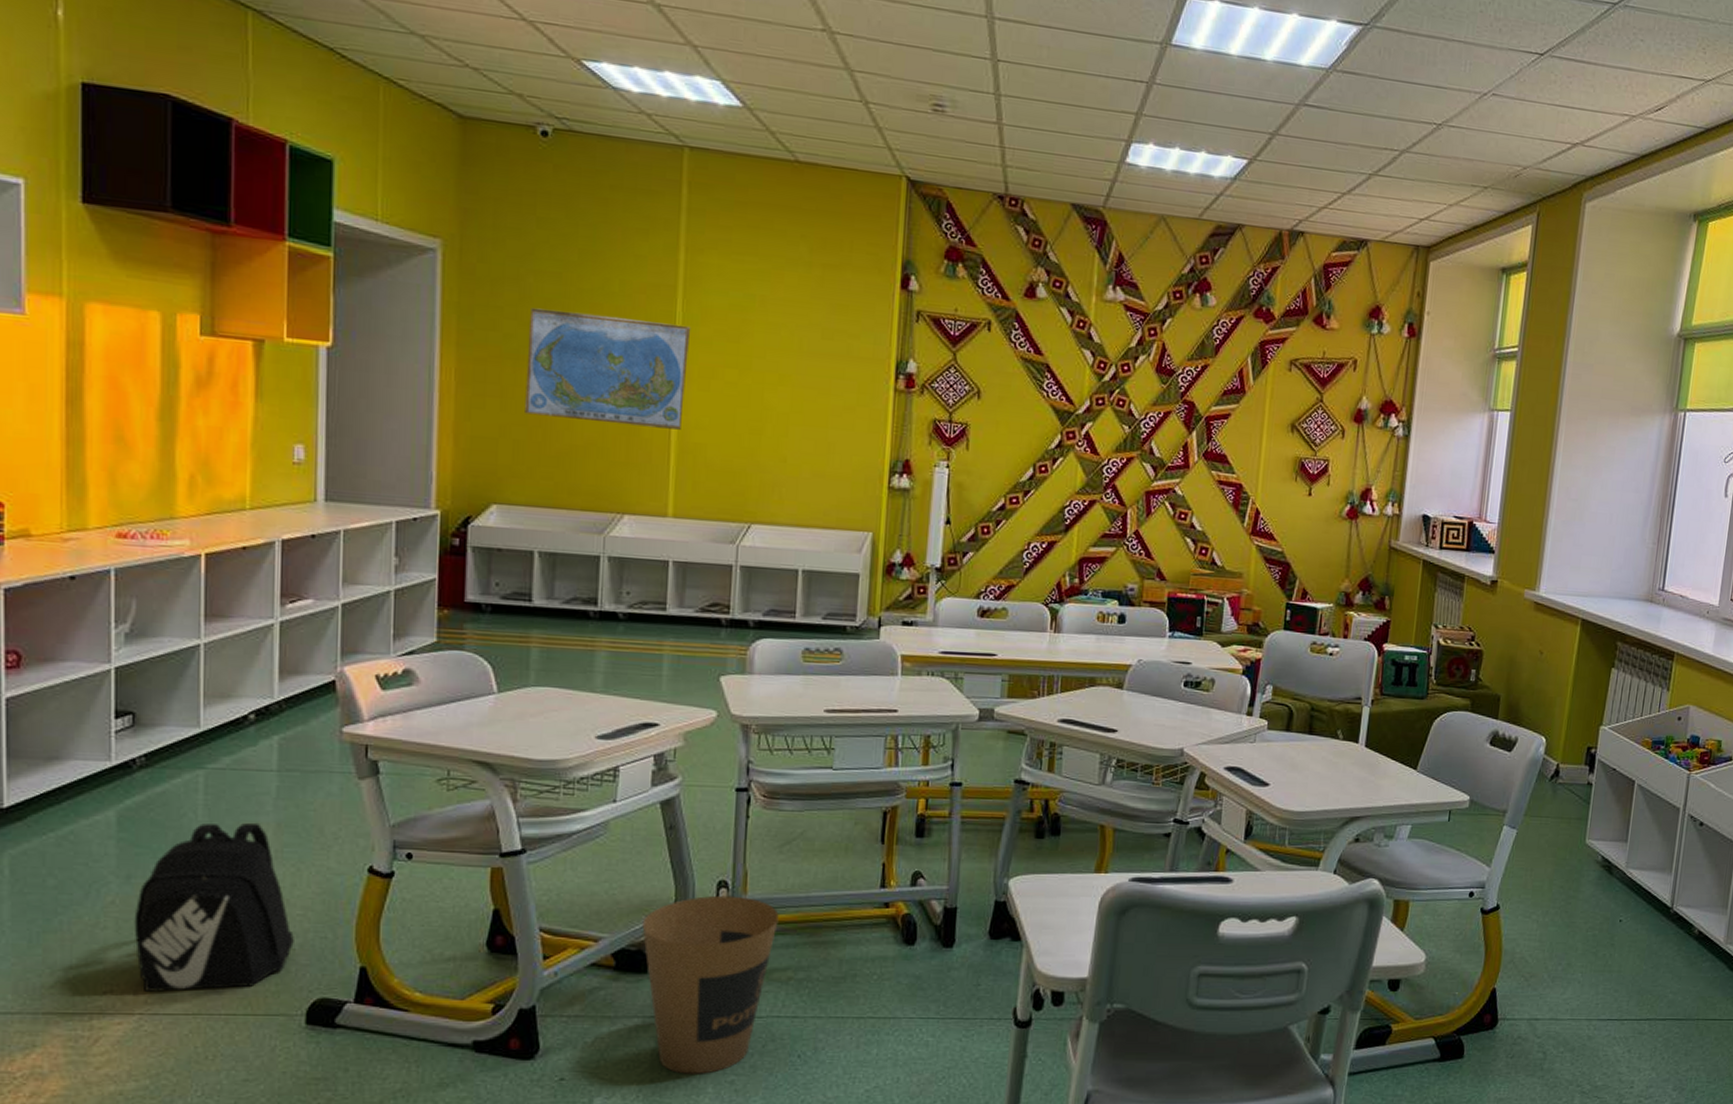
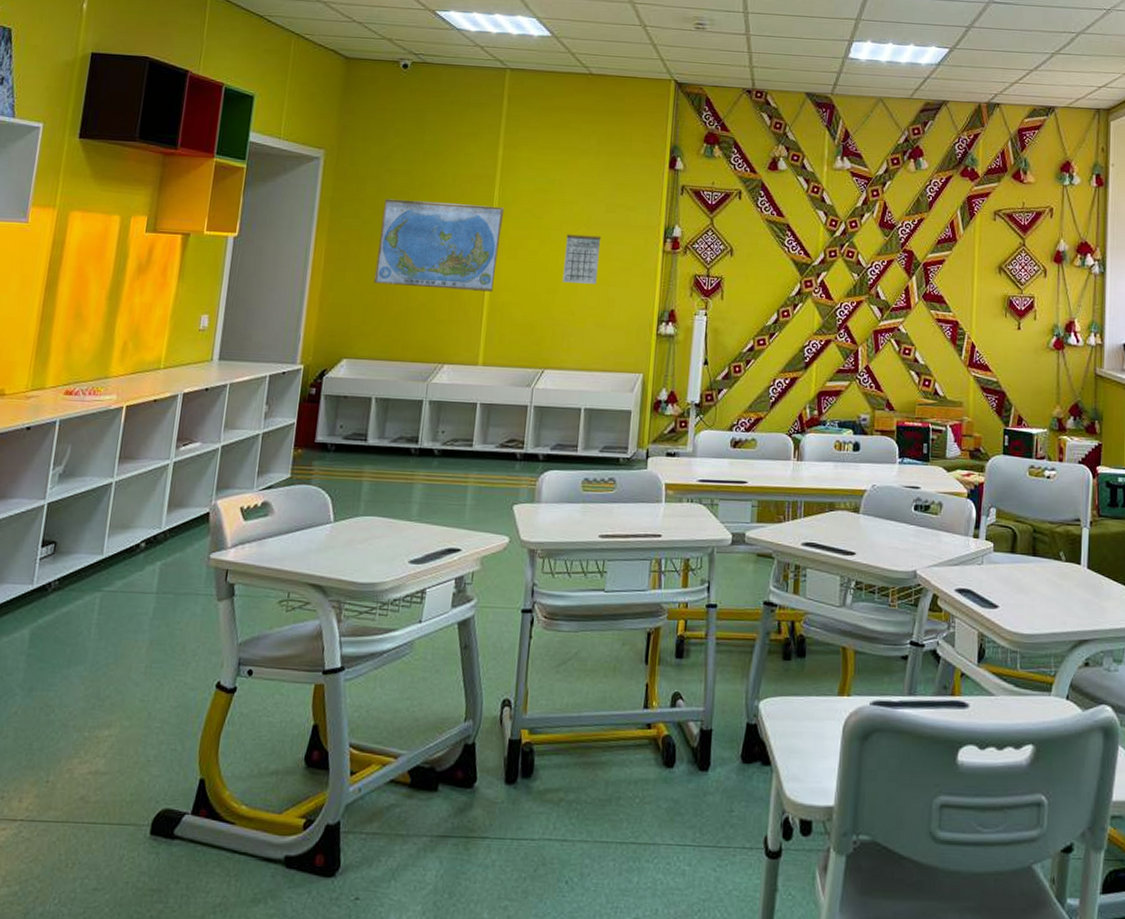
backpack: present [134,822,294,992] -> none [25,640,151,799]
trash can: present [642,895,779,1074] -> none [435,714,554,898]
calendar: none [769,353,817,426] -> present [562,225,602,284]

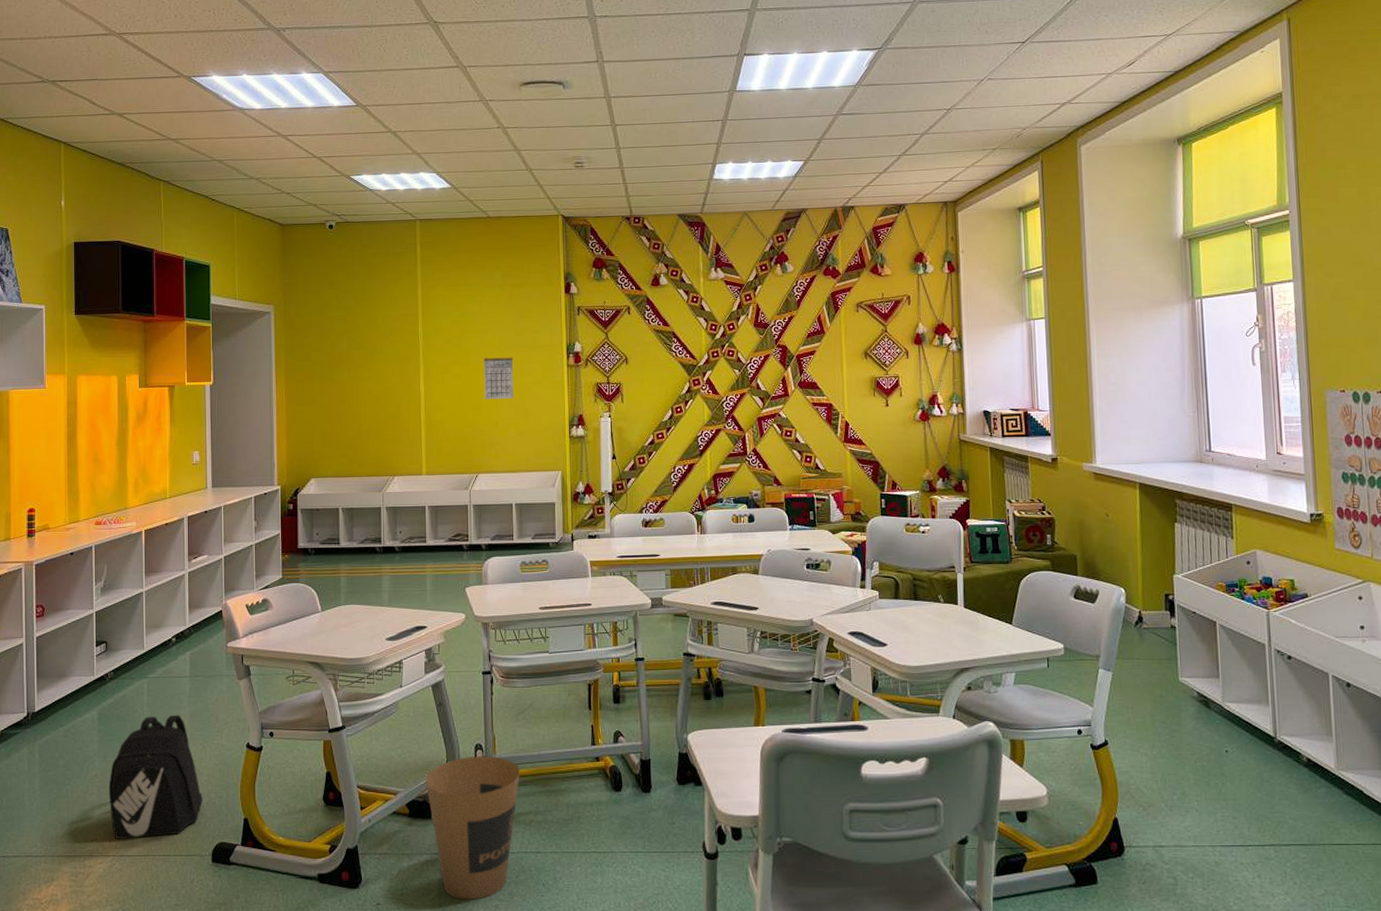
backpack: none [25,640,151,799] -> present [108,714,203,839]
world map: present [374,198,505,292] -> none [328,339,429,414]
trash can: none [435,714,554,898] -> present [425,756,520,900]

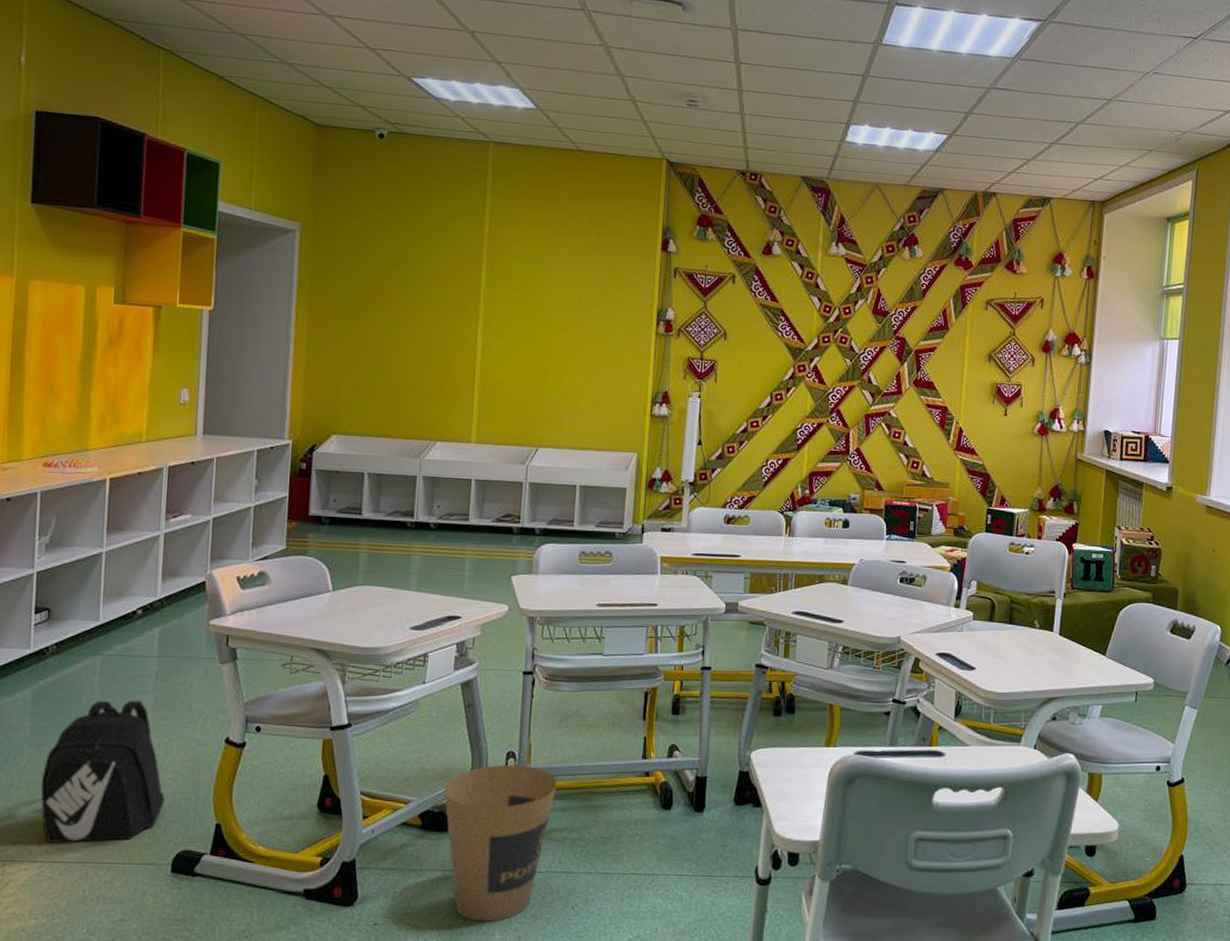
calendar: present [484,348,514,399] -> none [554,305,593,365]

